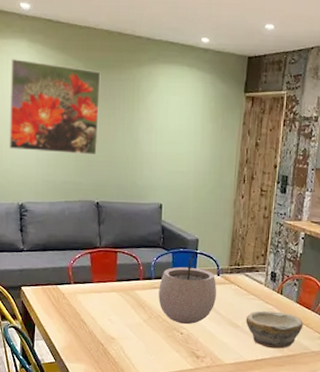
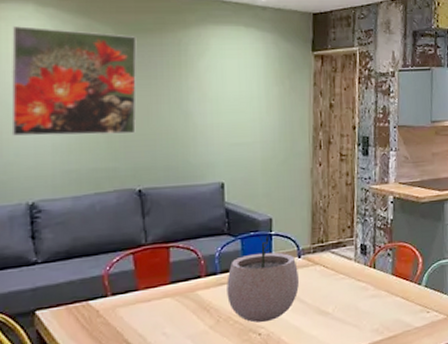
bowl: present [245,311,303,349] -> none [336,288,403,333]

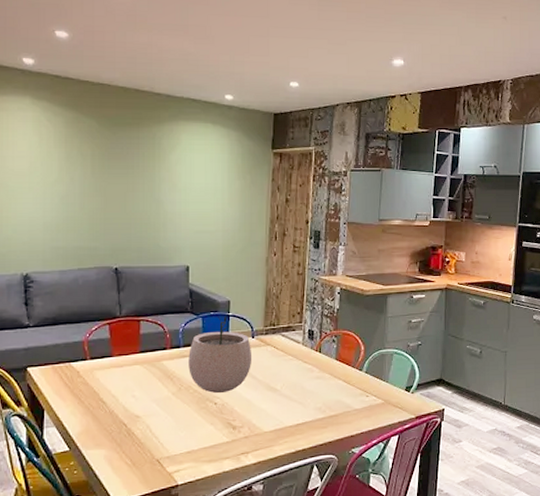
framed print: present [11,26,137,136] -> none [10,117,117,218]

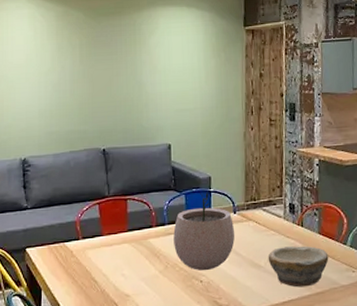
bowl: none [284,371,344,411] -> present [268,246,329,288]

